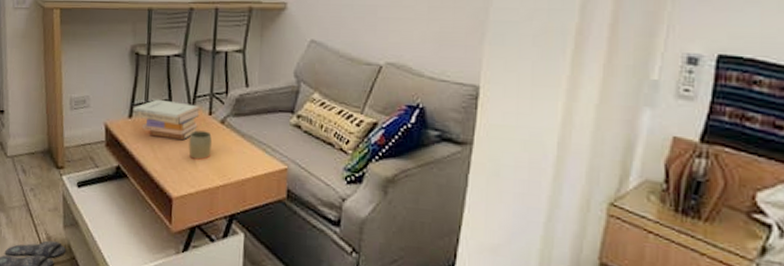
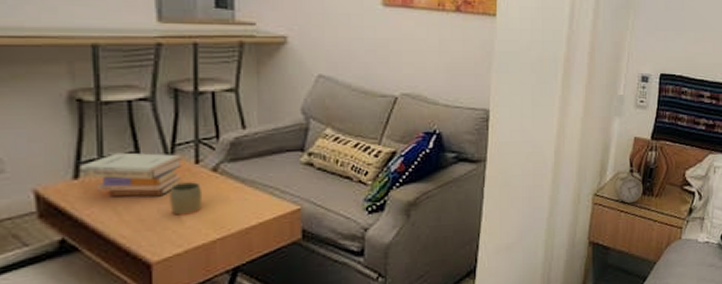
alarm clock: none [639,176,684,225] -> present [614,167,643,204]

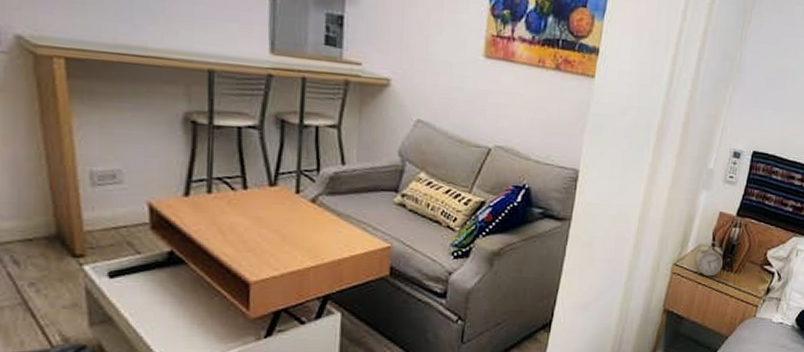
books: present [79,152,182,198] -> none [190,175,284,221]
mug: present [169,182,203,215] -> none [270,210,301,241]

